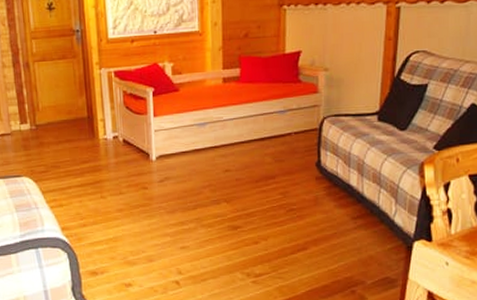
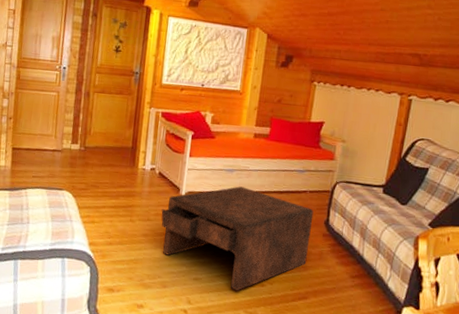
coffee table: none [133,140,303,253] -> present [161,186,314,291]

